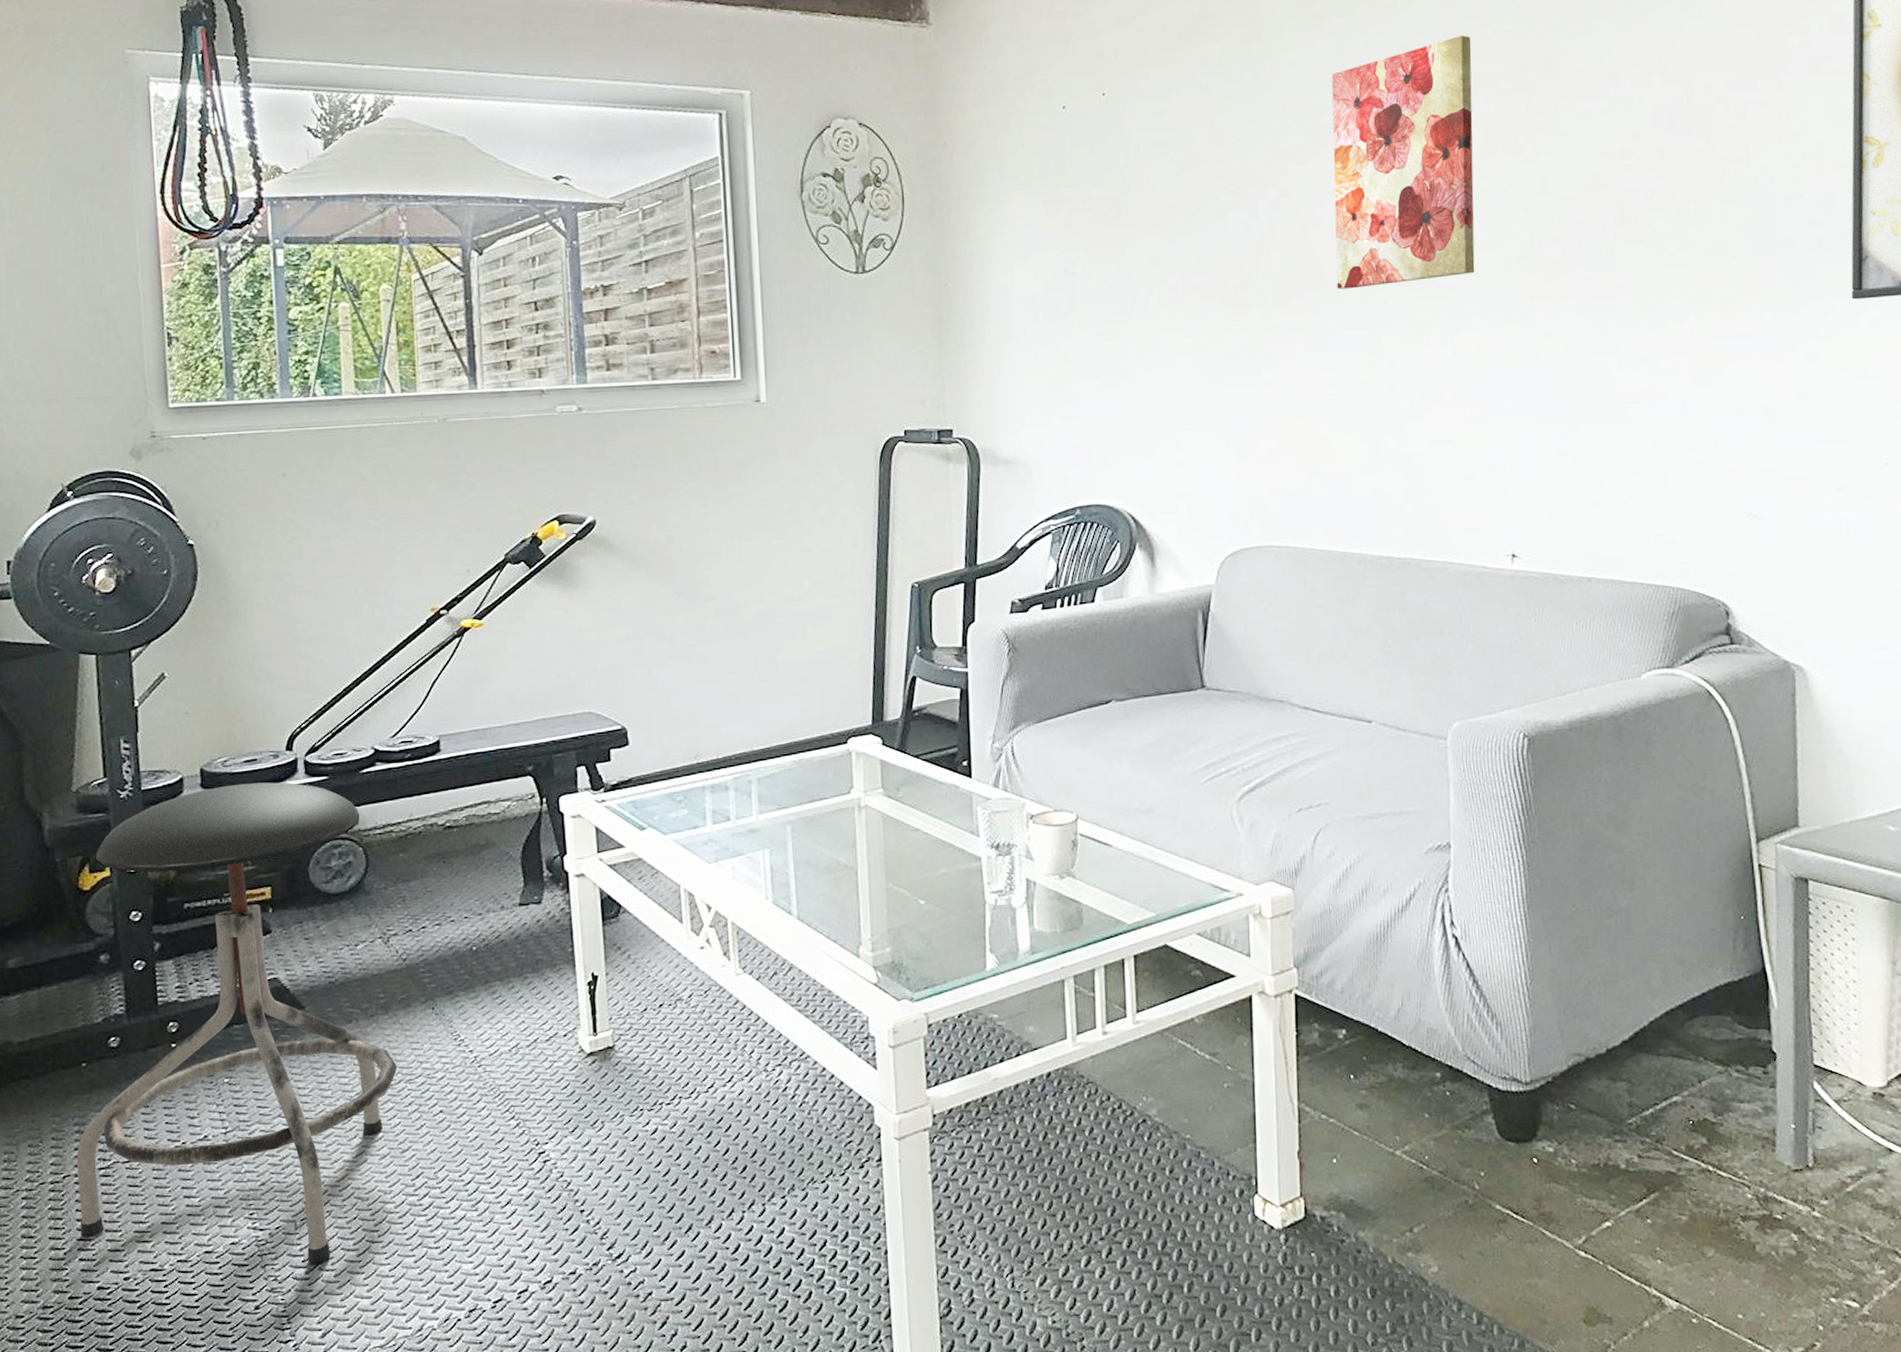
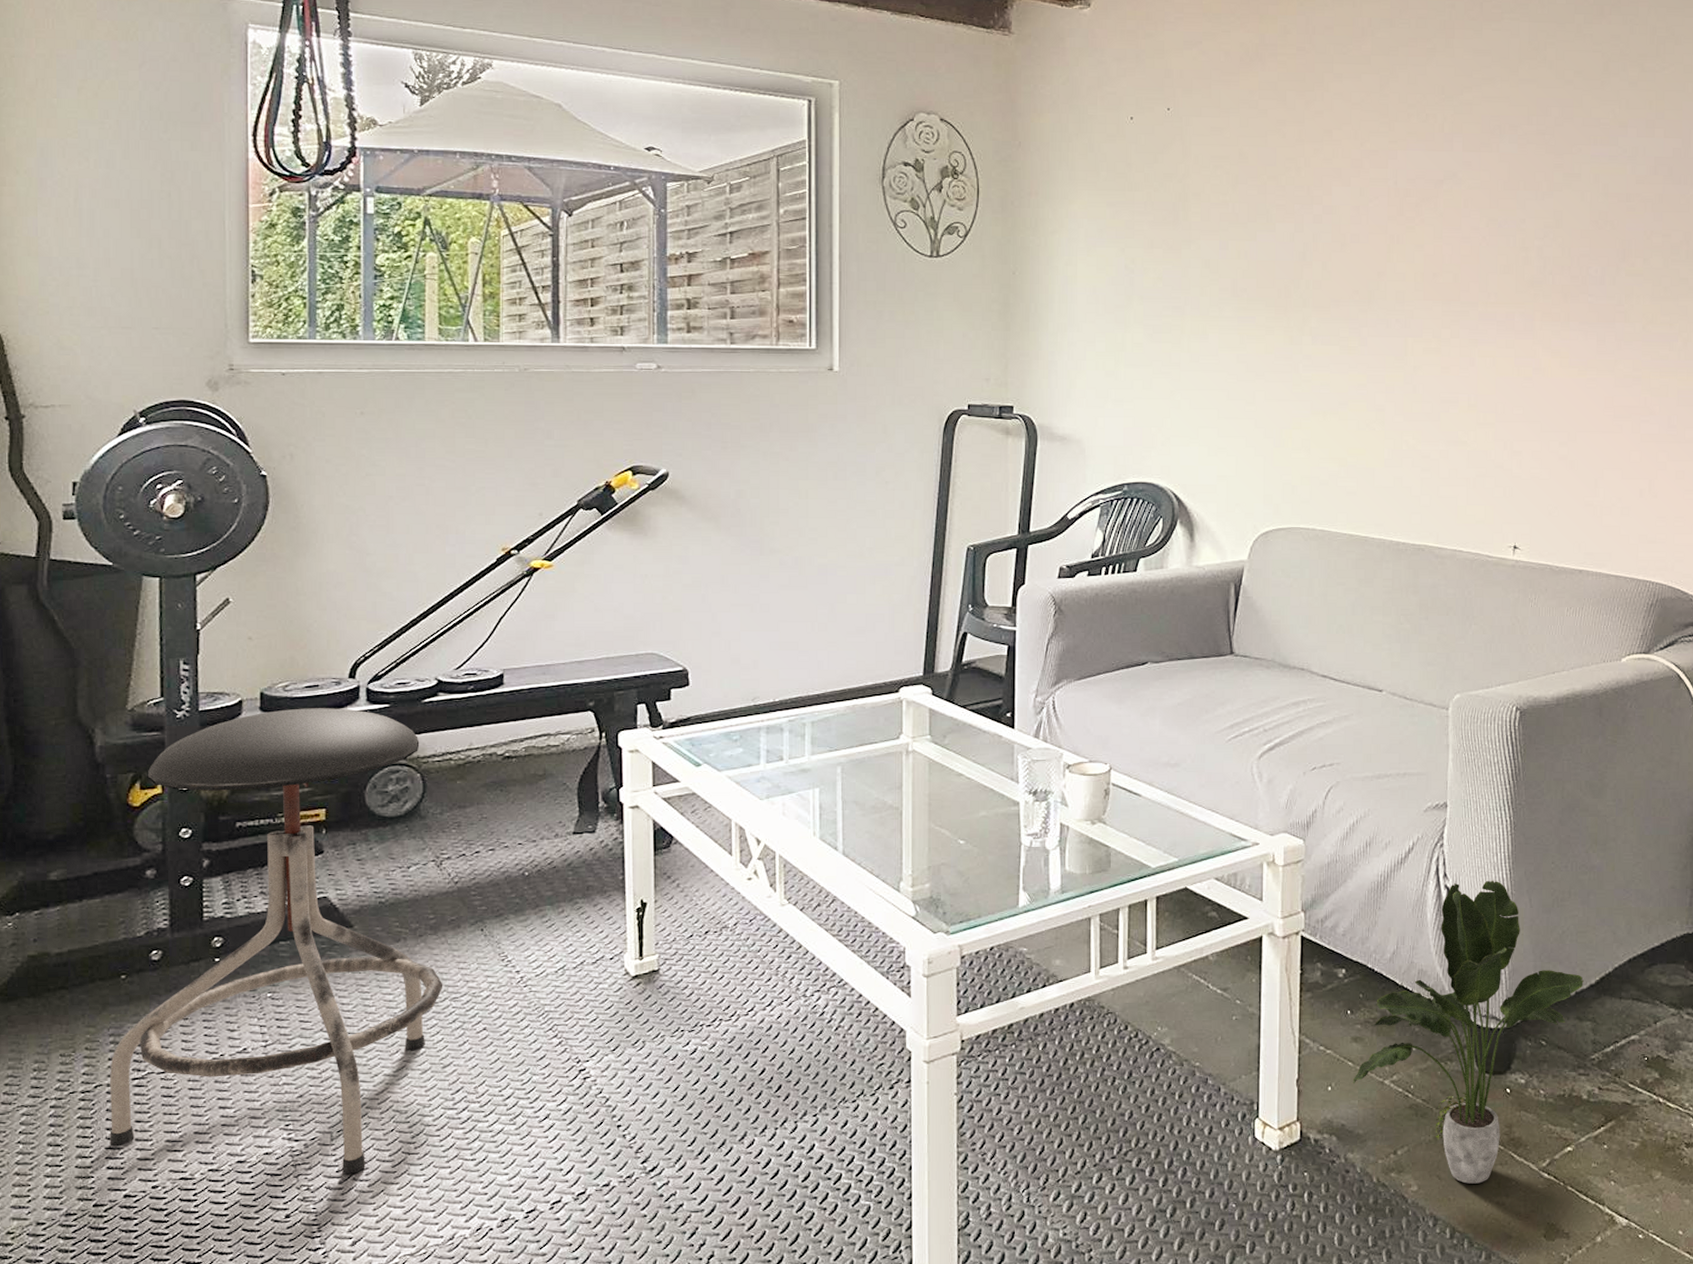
wall art: present [1331,35,1475,289] -> none [1370,80,1500,300]
potted plant: none [1359,927,1615,1264] -> present [1352,880,1584,1184]

